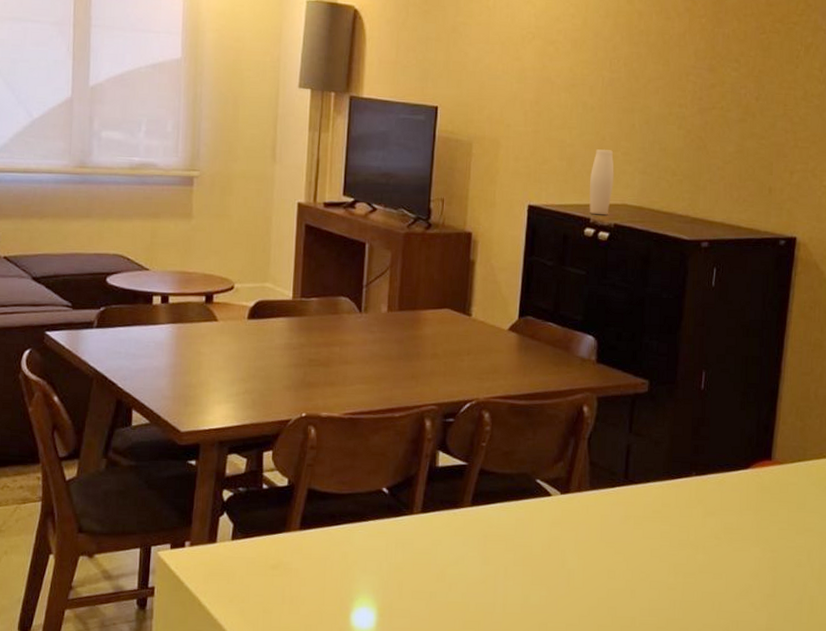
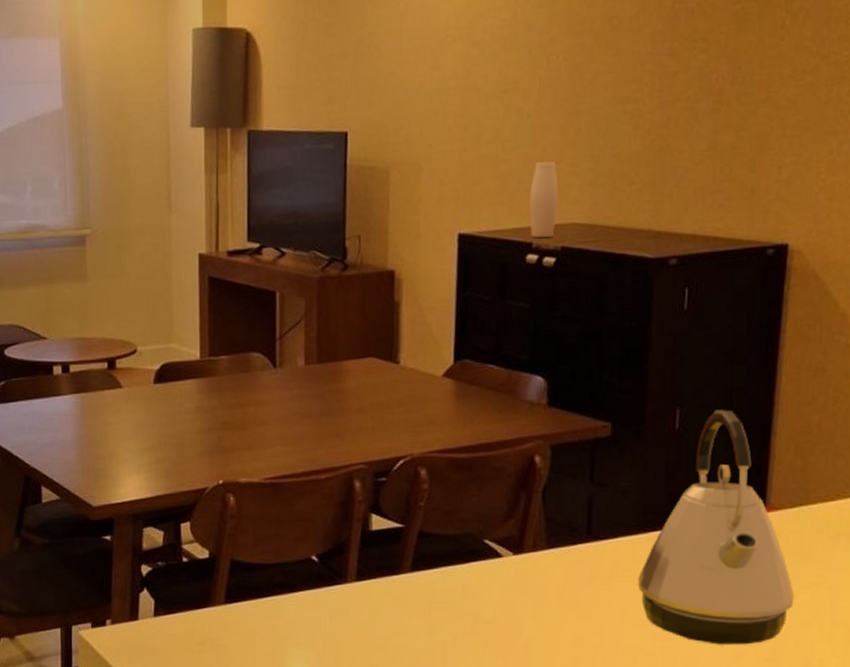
kettle: none [664,374,792,582] -> present [637,410,795,645]

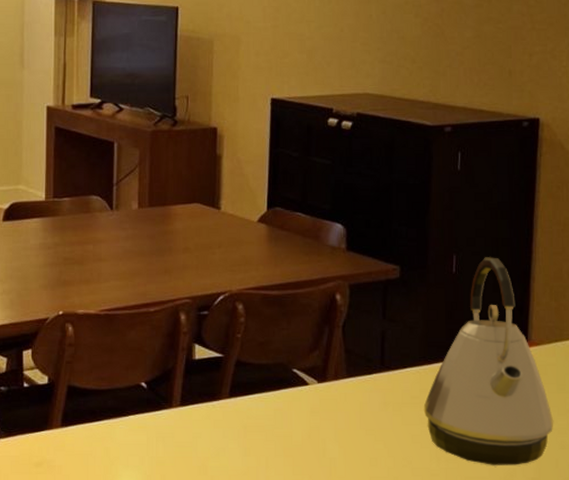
vase: present [530,162,559,239] -> none [331,41,354,105]

